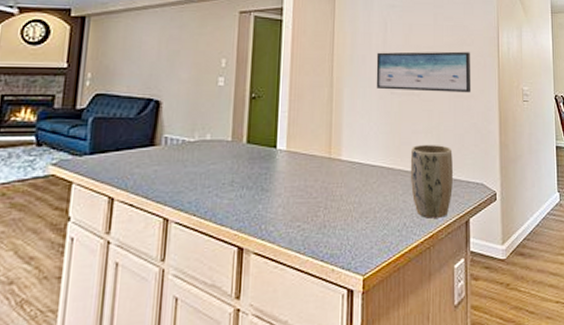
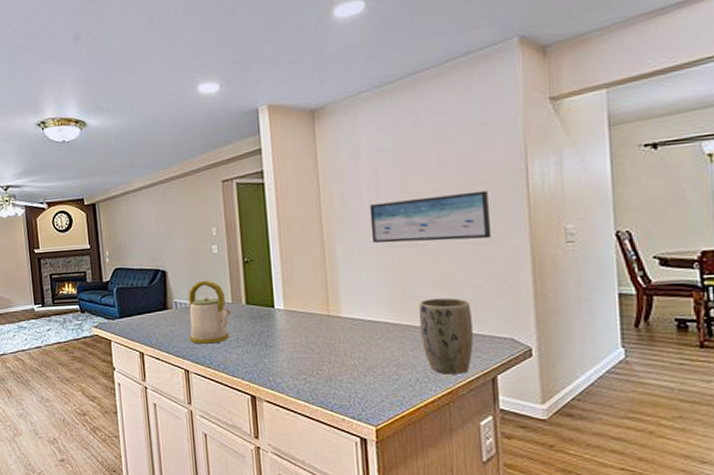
kettle: none [175,114,229,188] -> present [188,280,231,344]

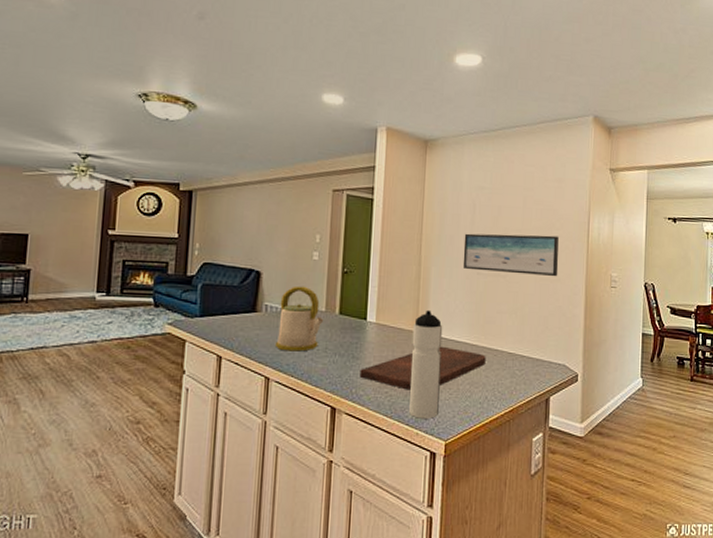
cutting board: none [274,328,412,376] -> present [359,346,486,390]
water bottle: none [324,291,364,404] -> present [409,309,443,419]
plant pot: present [418,297,474,374] -> none [493,324,536,394]

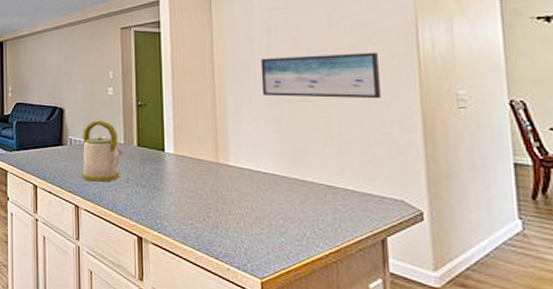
cutting board: present [359,346,486,390] -> none [162,178,300,223]
water bottle: present [409,309,443,419] -> none [213,140,250,254]

